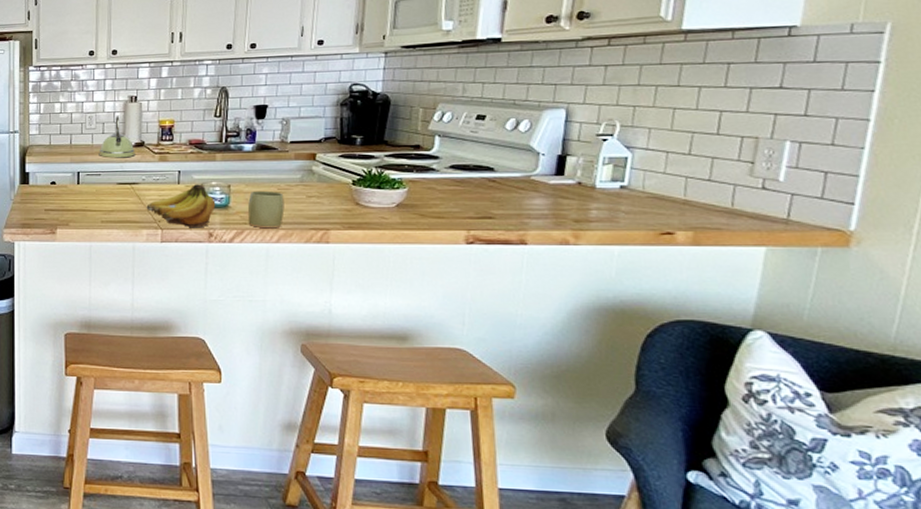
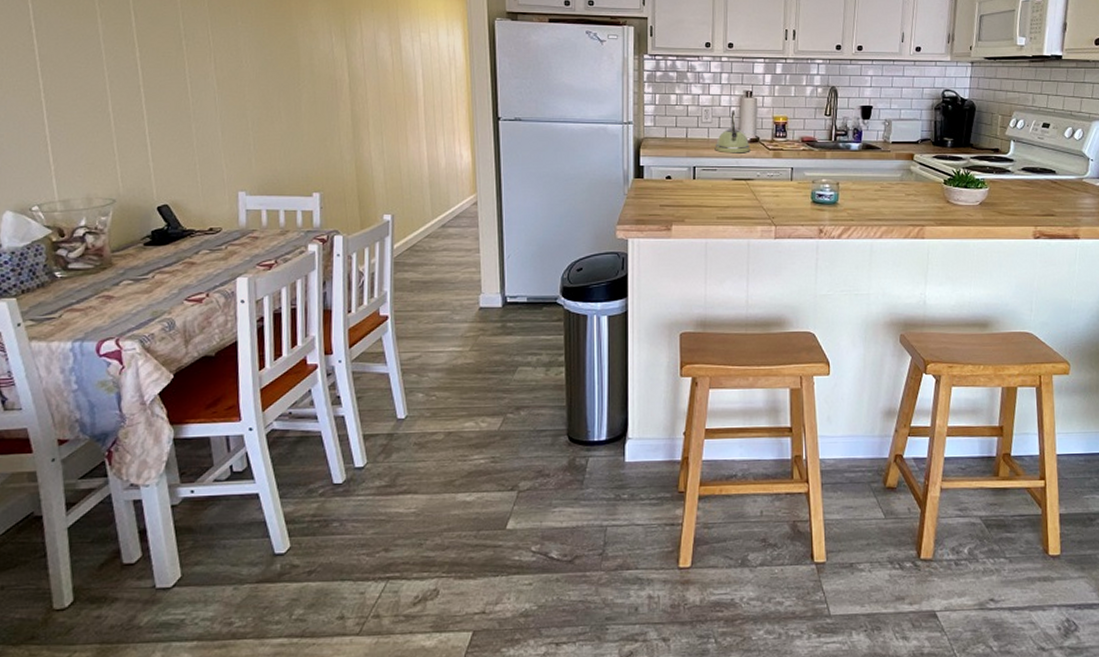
fruit: present [146,184,216,228] -> none [761,181,826,224]
mug: present [247,190,285,229] -> none [854,188,887,225]

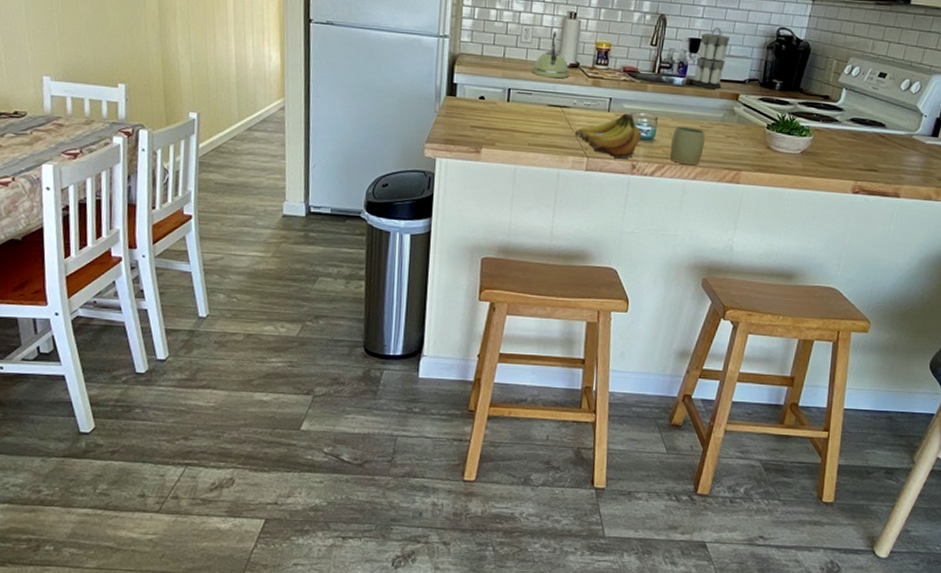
fruit: none [761,181,826,224] -> present [574,113,642,159]
mug: none [854,188,887,225] -> present [669,126,705,165]
spice rack: none [868,95,899,152] -> present [692,28,730,90]

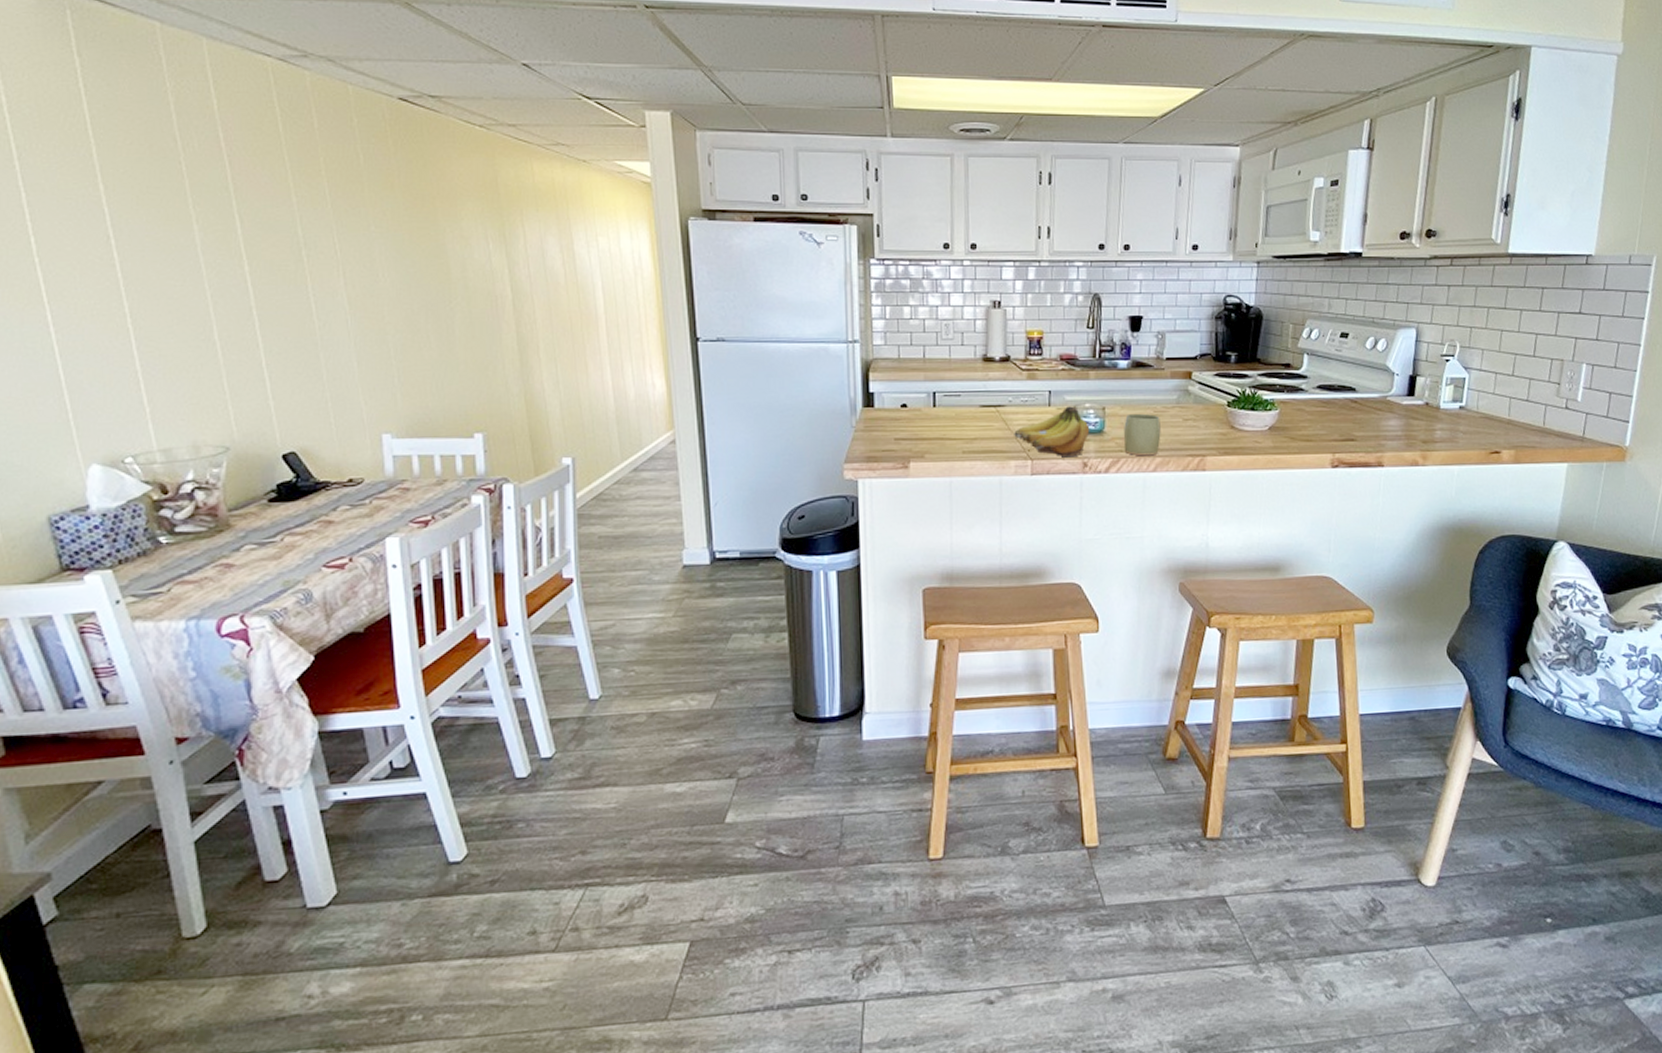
kettle: present [532,31,569,79] -> none [957,323,1000,376]
spice rack: present [692,28,730,90] -> none [1138,302,1173,370]

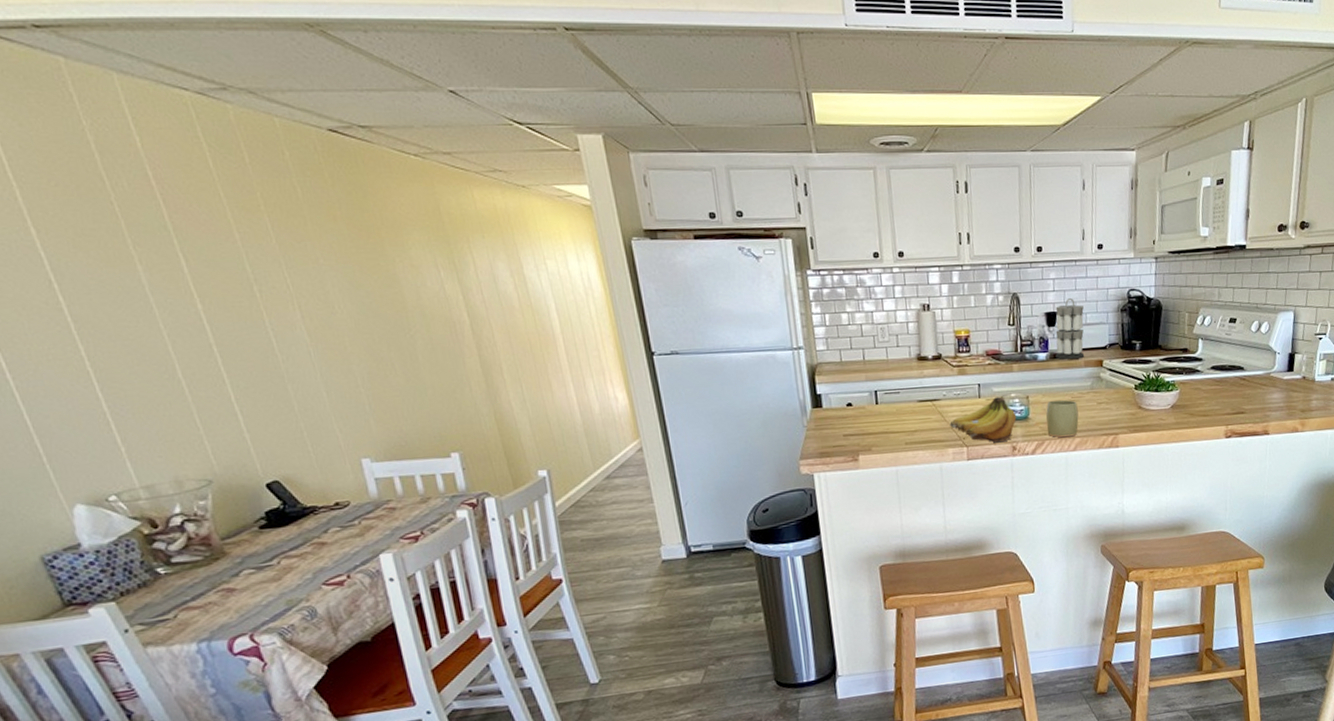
spice rack: none [1138,302,1173,370] -> present [1055,298,1085,360]

